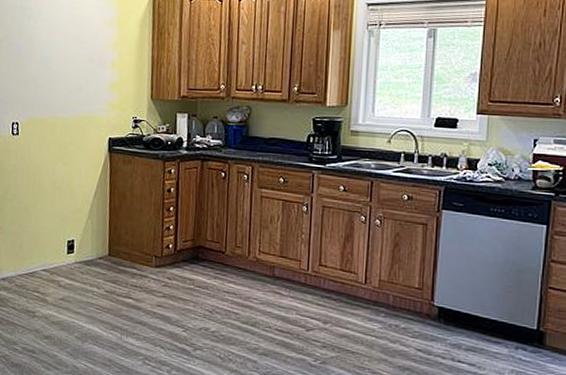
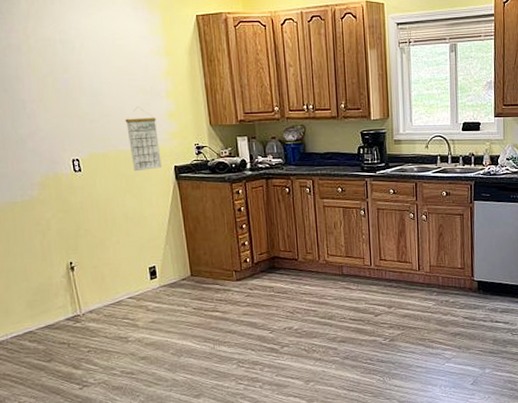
calendar: none [68,75,98,140] -> present [125,106,162,172]

